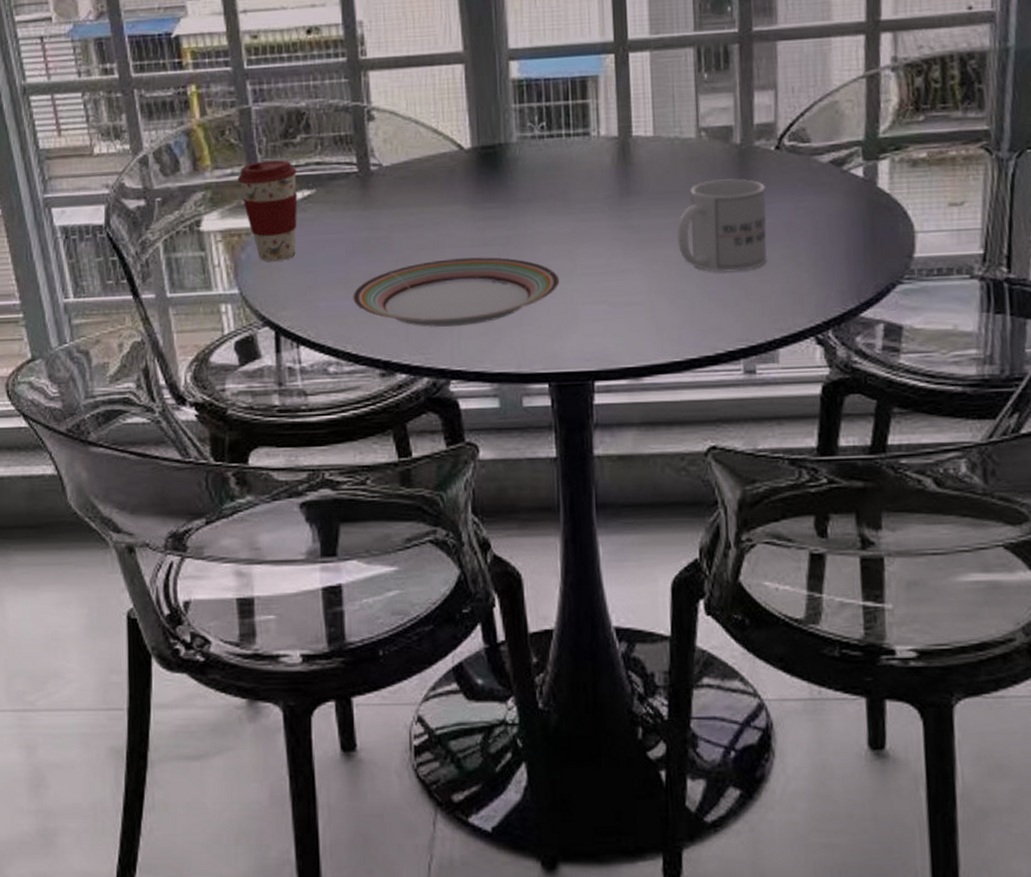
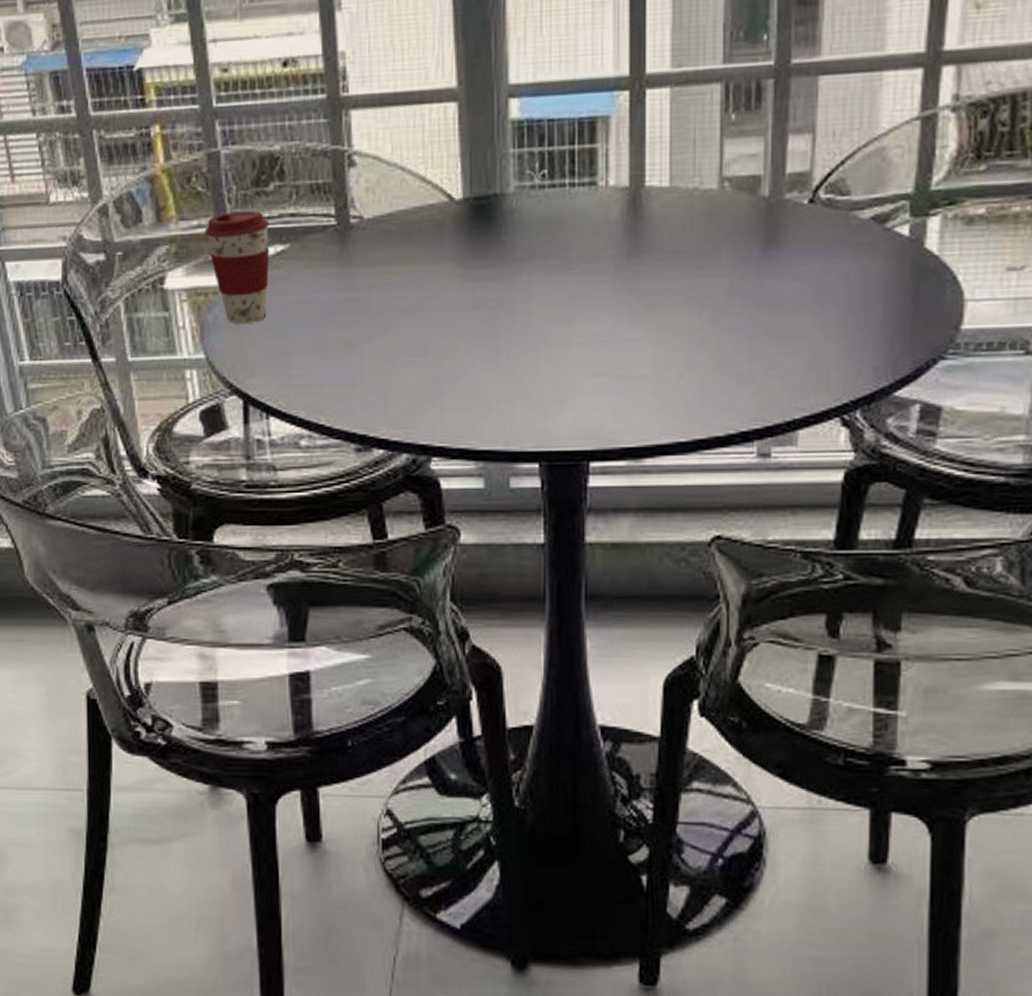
plate: present [352,257,560,327] -> none [327,322,556,399]
mug: present [676,178,768,273] -> none [690,236,795,344]

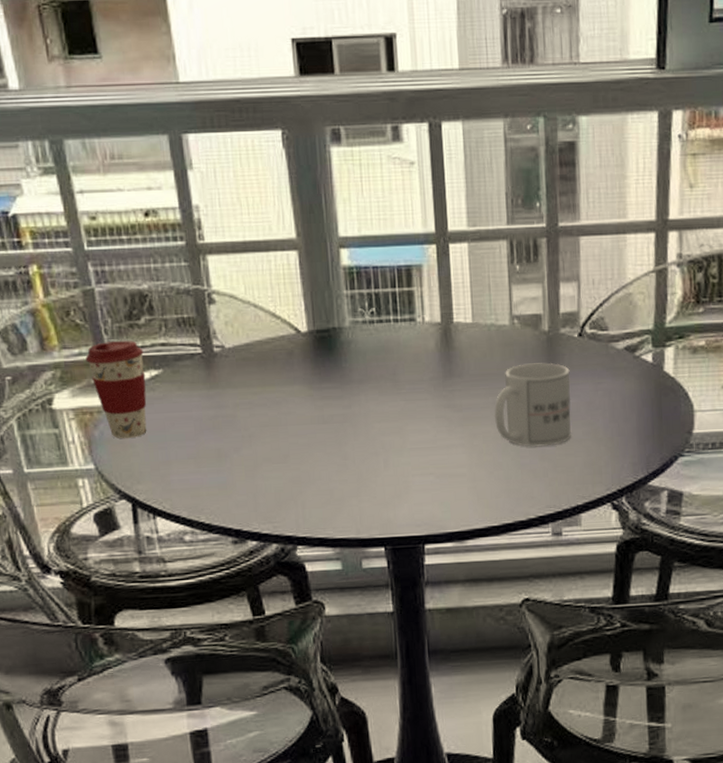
mug: none [690,236,795,344] -> present [494,362,572,447]

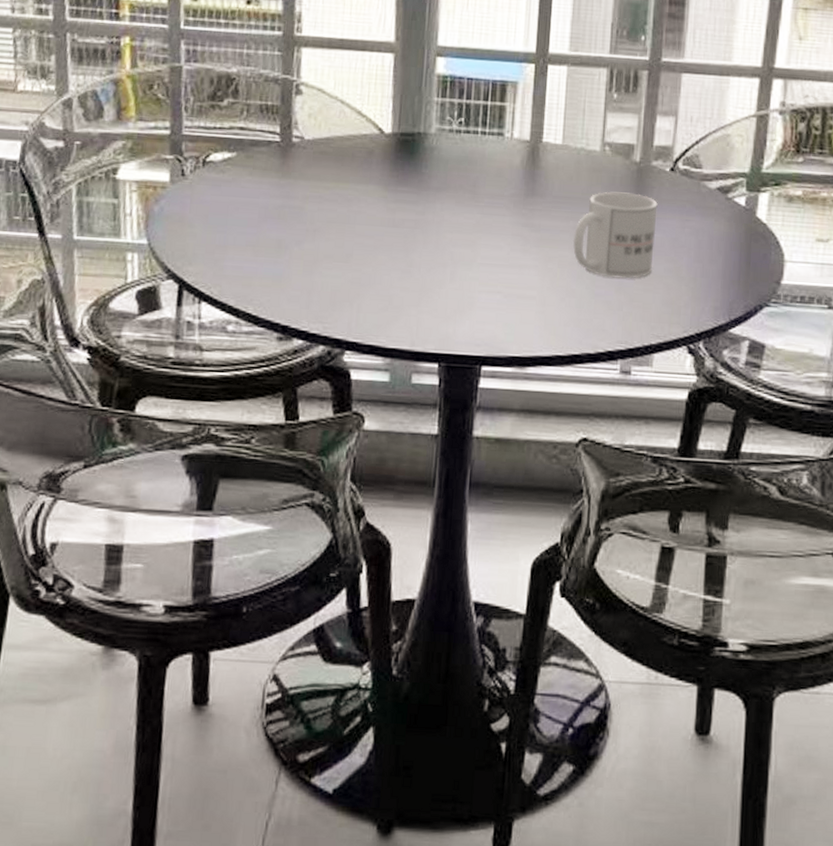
coffee cup: present [85,341,147,439] -> none [160,119,220,218]

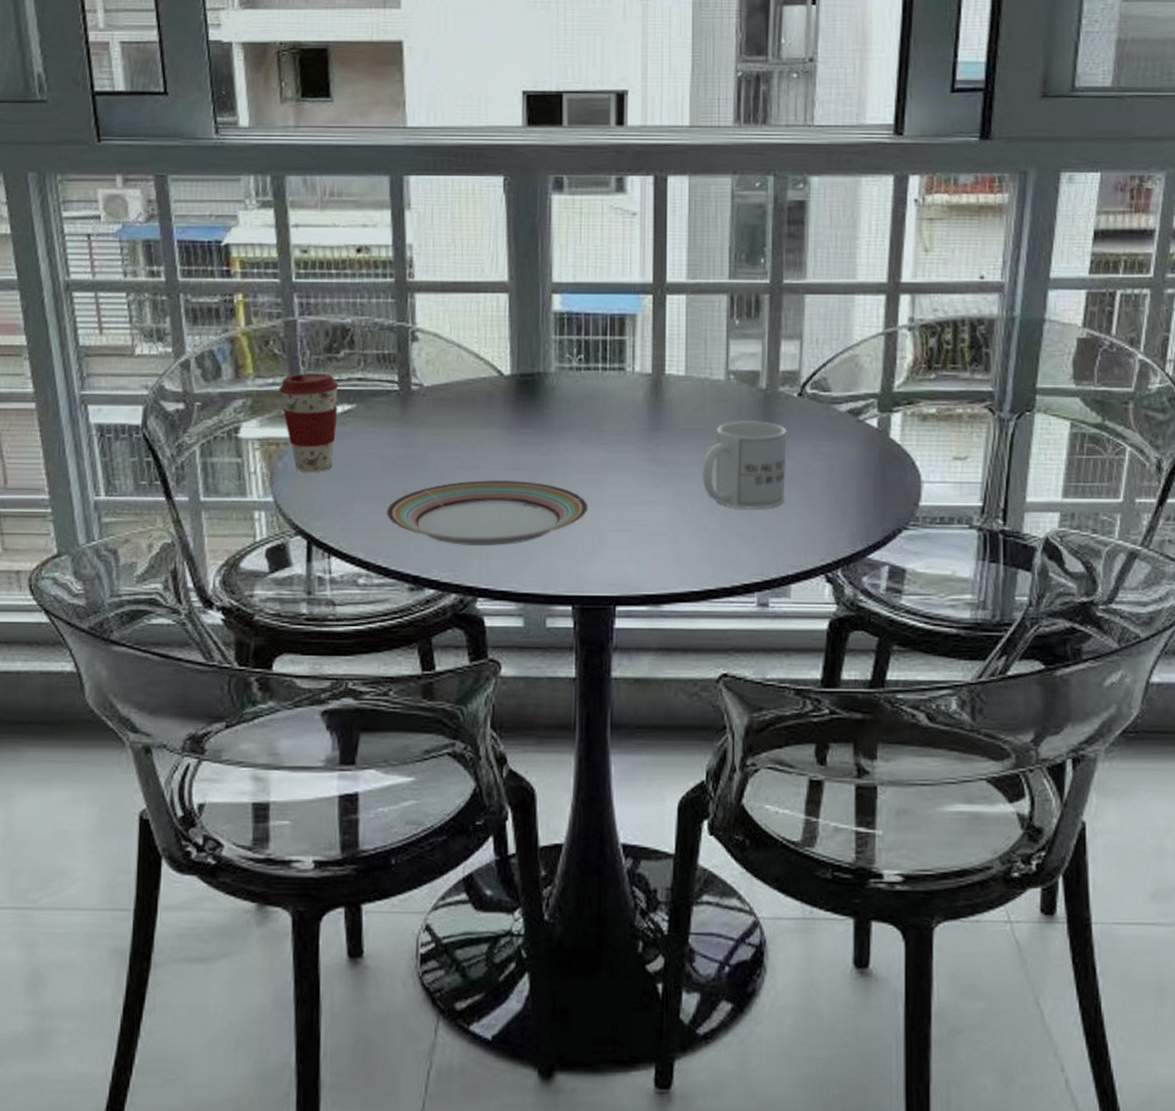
coffee cup: none [160,119,220,218] -> present [279,373,339,473]
plate: none [259,234,460,301] -> present [385,480,588,546]

